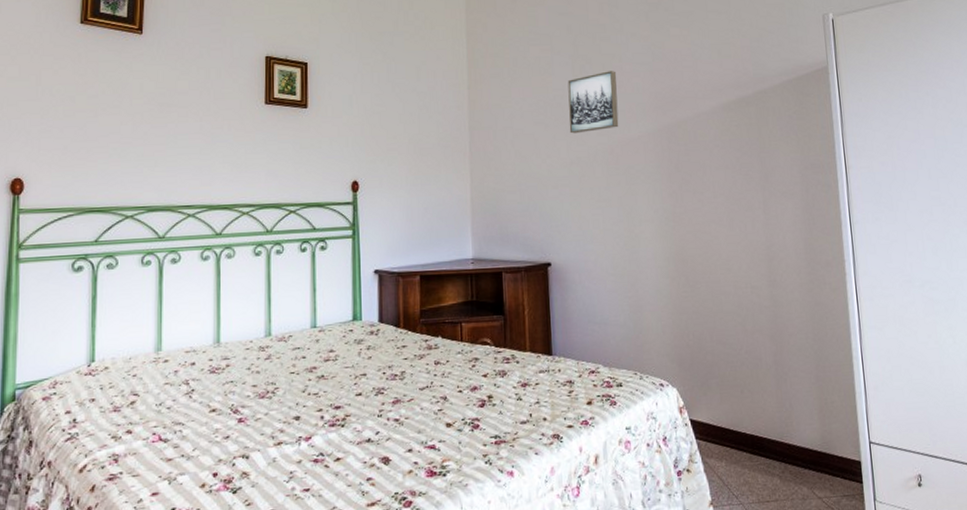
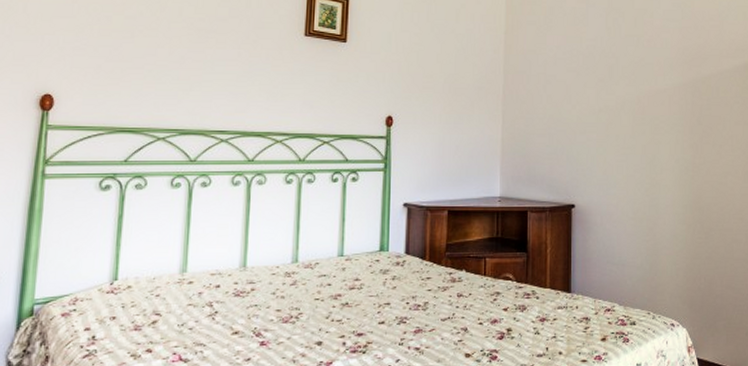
wall art: present [567,71,619,134] -> none [600,25,648,83]

